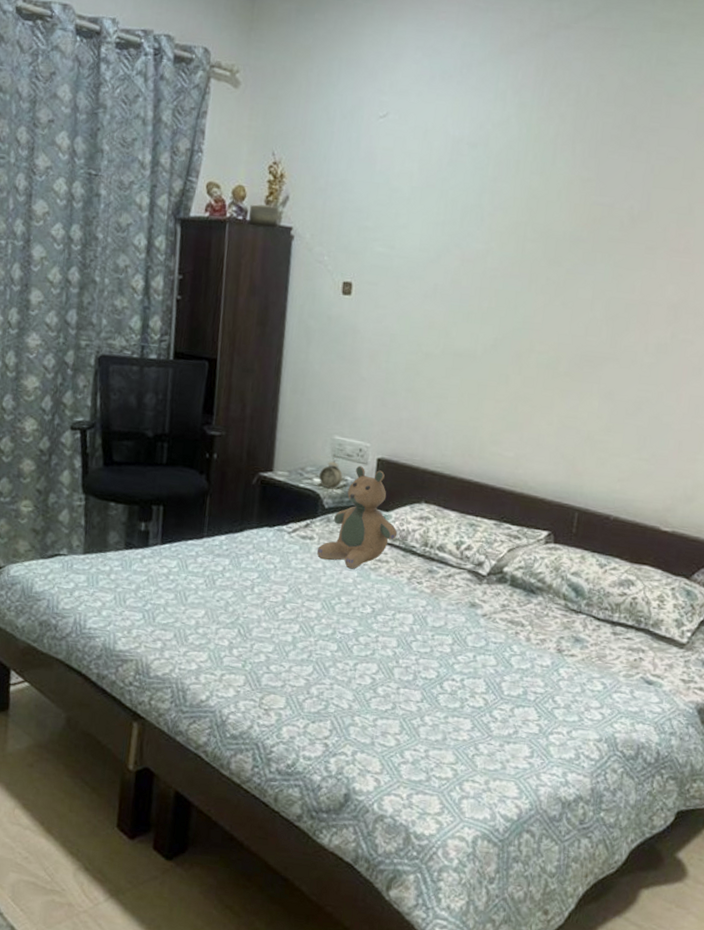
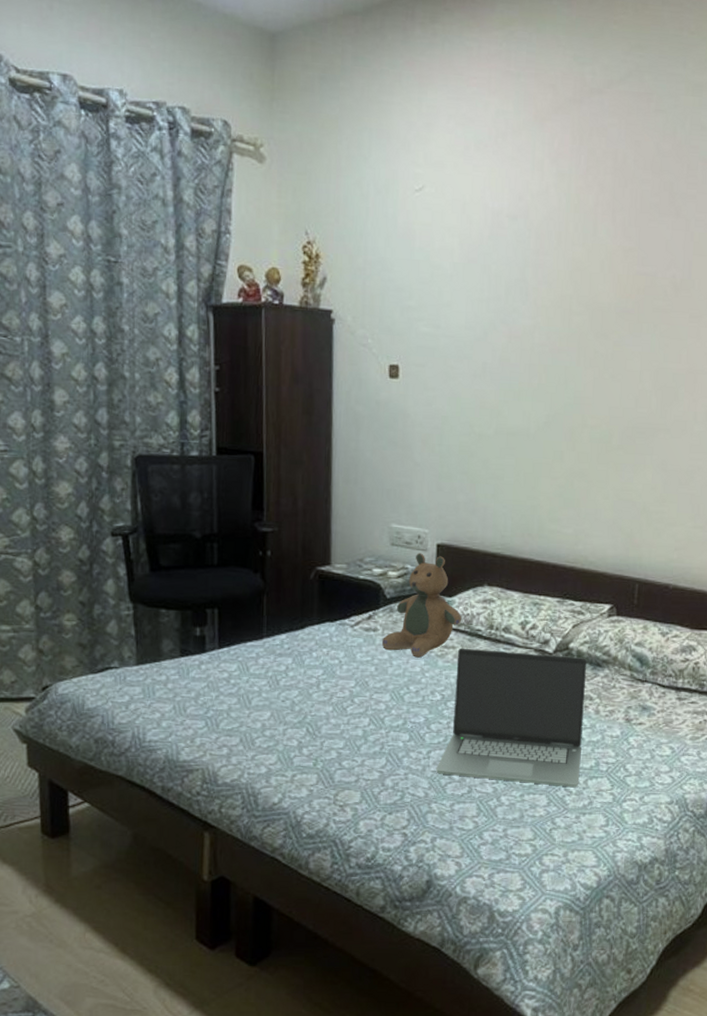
decorative box: present [248,204,279,228] -> none [285,287,317,312]
alarm clock: present [318,456,343,491] -> none [378,544,403,581]
laptop: none [362,563,520,715] -> present [436,648,587,788]

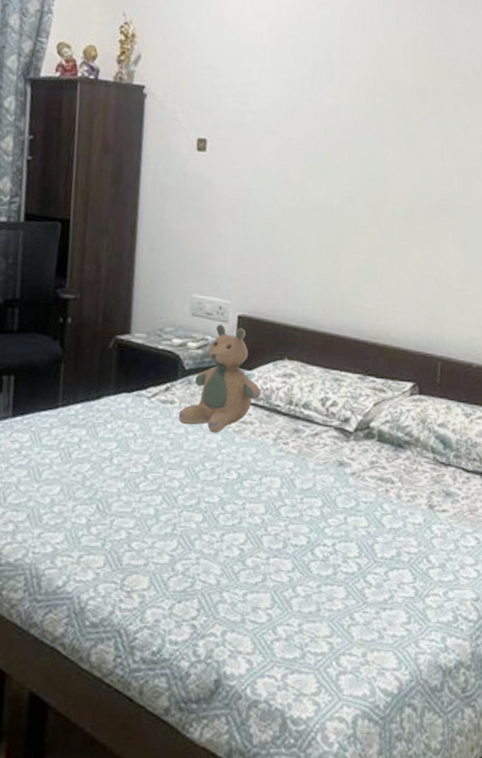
laptop: present [436,648,587,788] -> none [229,423,388,580]

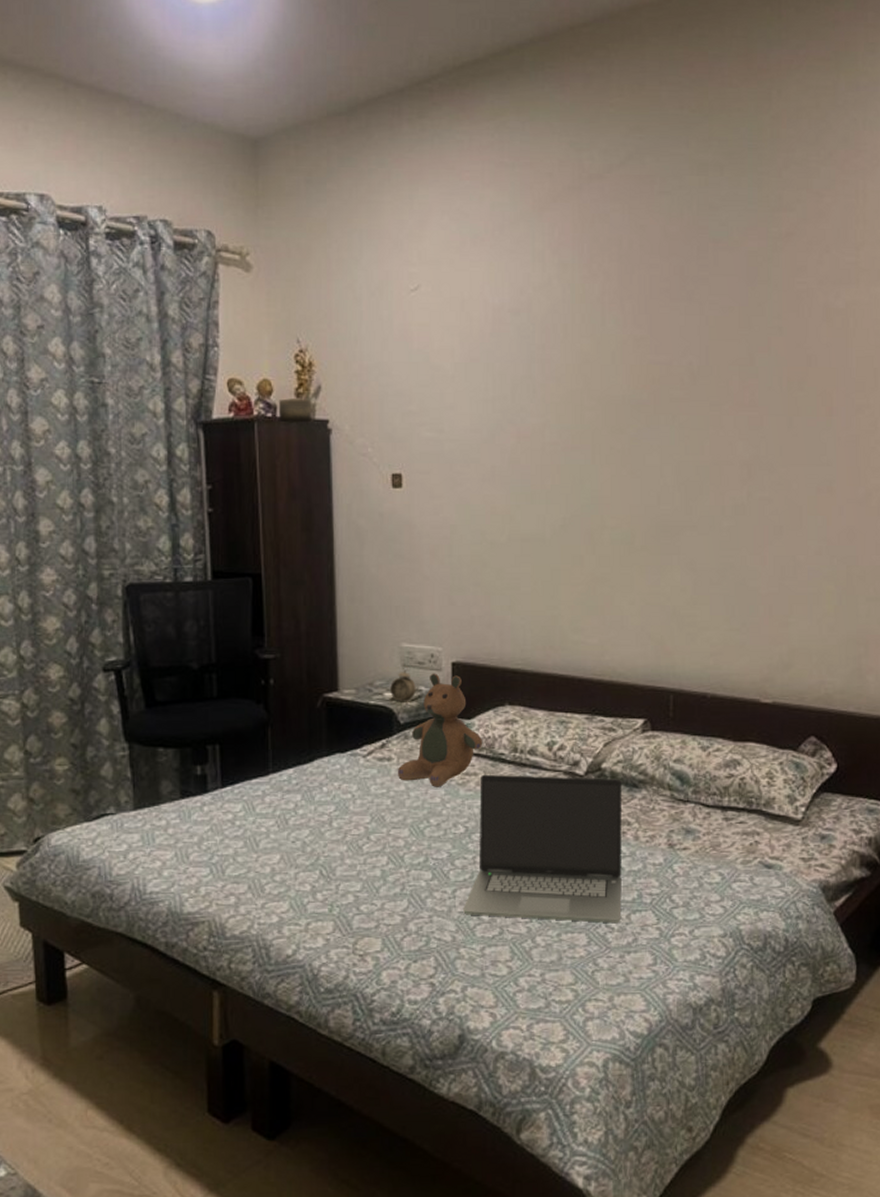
decorative box: none [100,63,131,87] -> present [278,397,312,423]
alarm clock: none [178,315,203,352] -> present [390,665,416,705]
laptop: none [229,423,388,580] -> present [463,774,622,924]

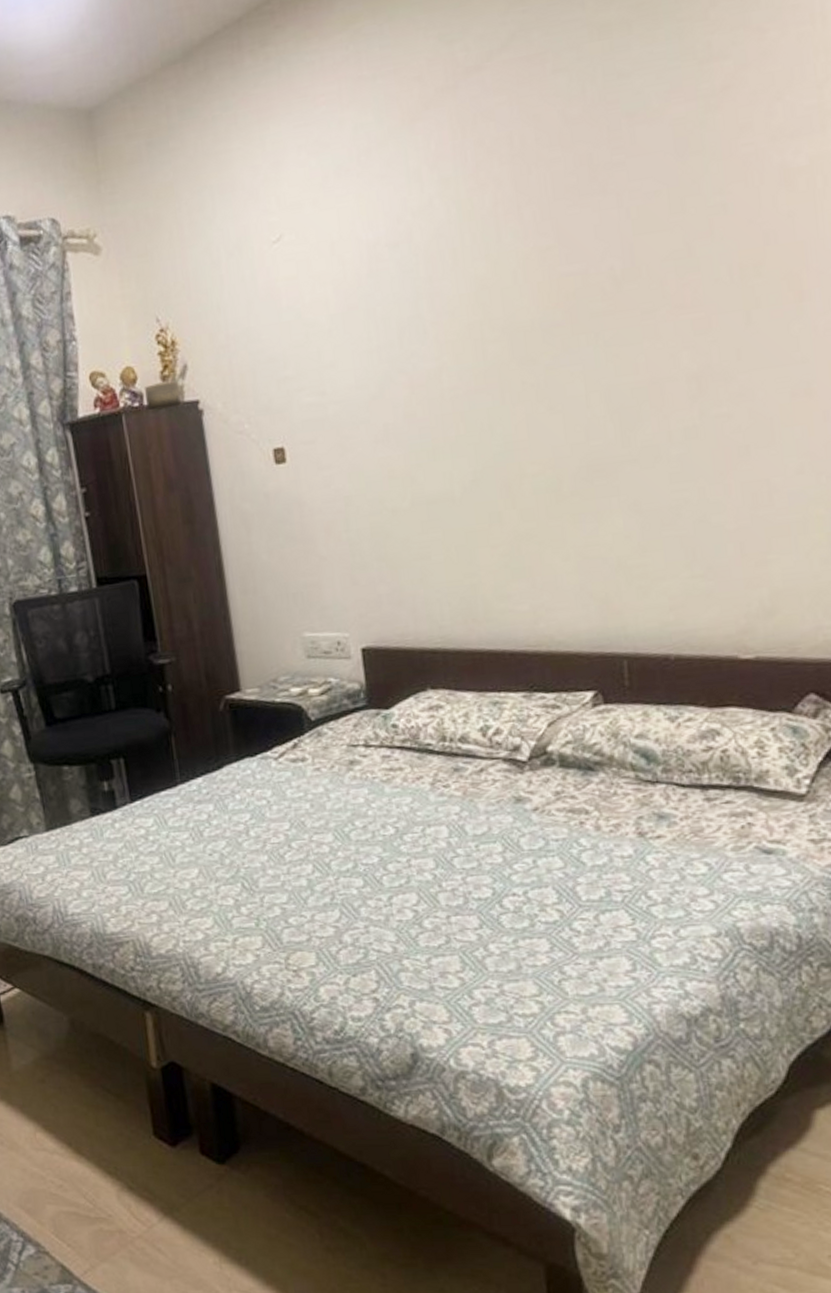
alarm clock: present [390,665,416,705] -> none [296,656,325,699]
teddy bear: present [397,673,483,787] -> none [313,661,406,787]
laptop: present [463,774,622,924] -> none [402,762,588,926]

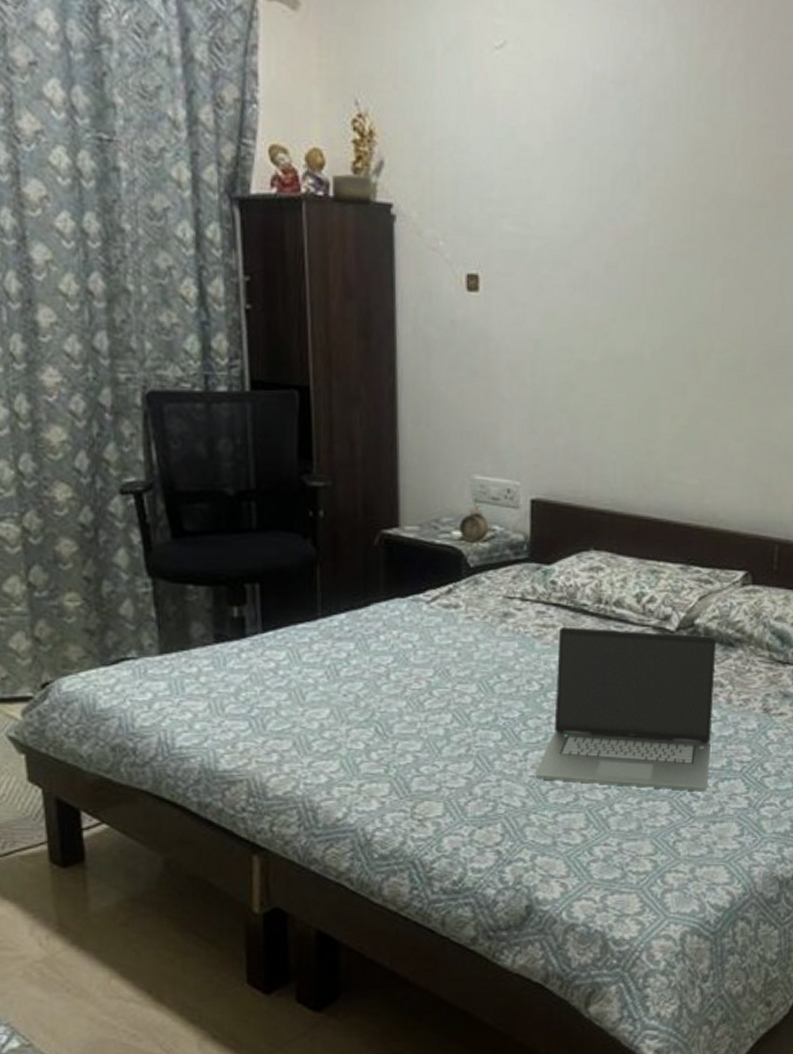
alarm clock: none [296,656,325,699] -> present [459,501,489,546]
laptop: none [402,762,588,926] -> present [535,626,716,792]

